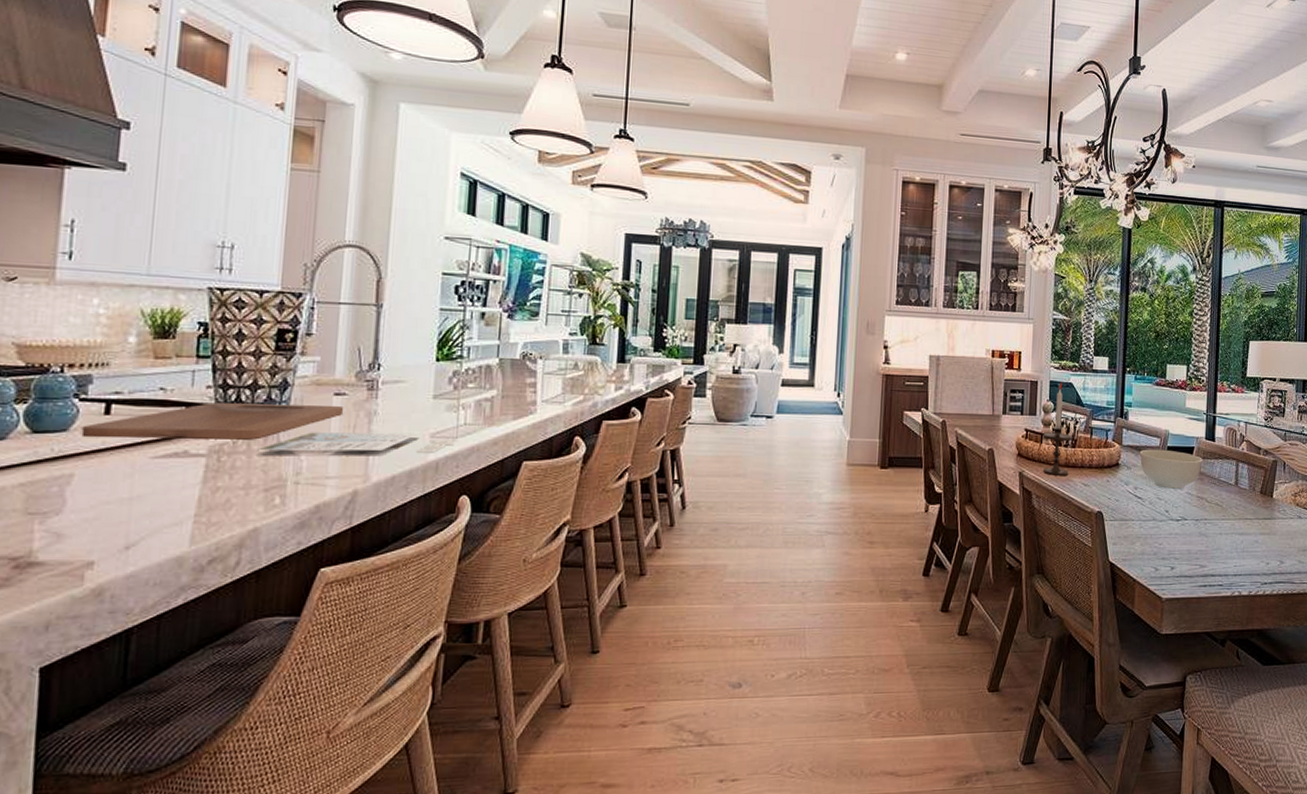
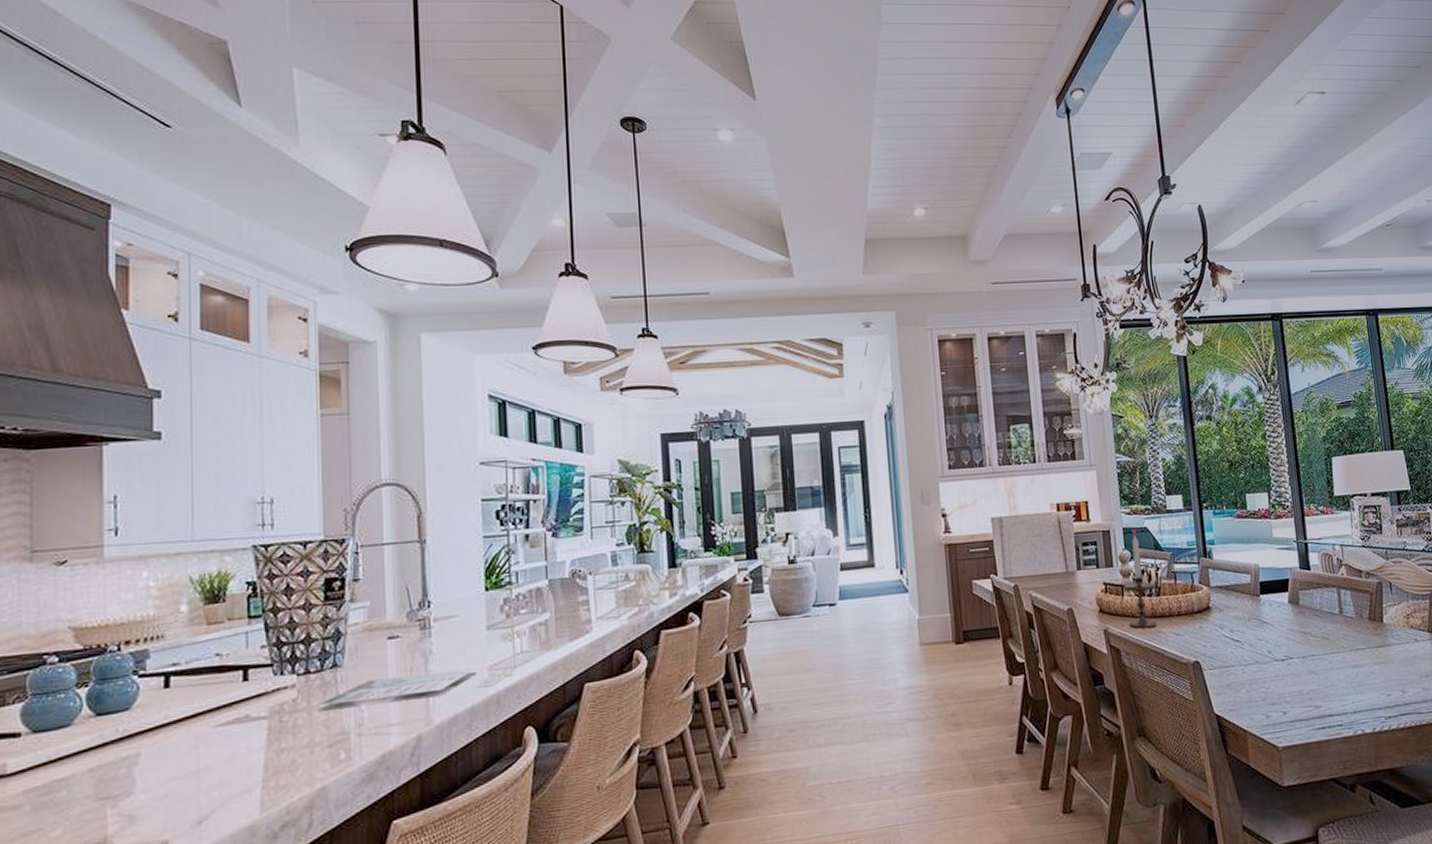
cutting board: present [81,403,344,440] -> none [143,649,399,715]
bowl: present [1139,449,1203,489] -> none [1230,585,1301,627]

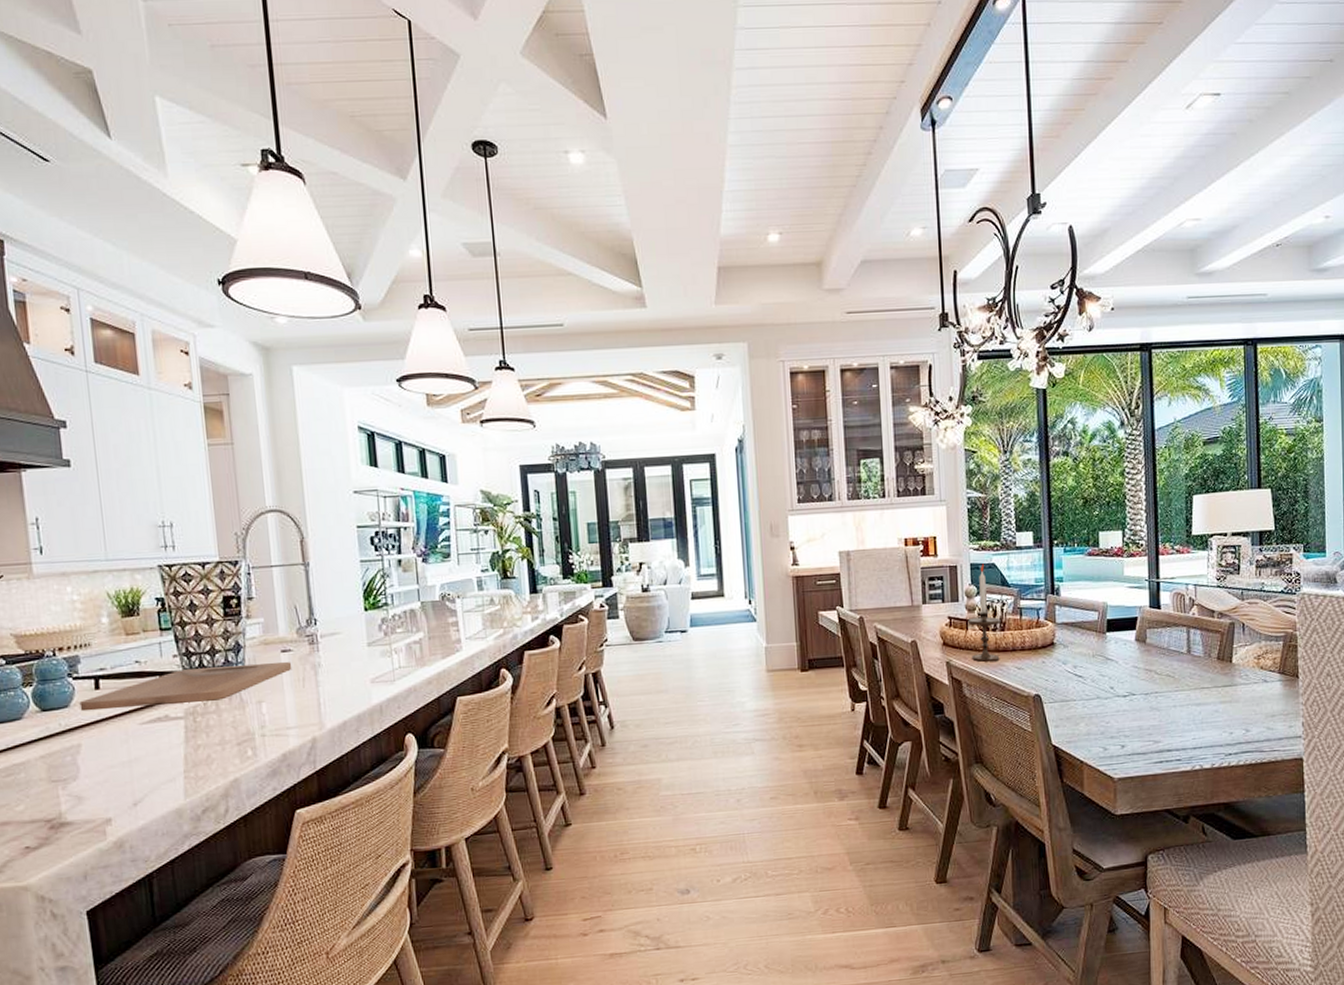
cutting board: none [143,649,399,715] -> present [79,661,292,712]
magazine: present [317,668,514,711] -> none [225,680,394,714]

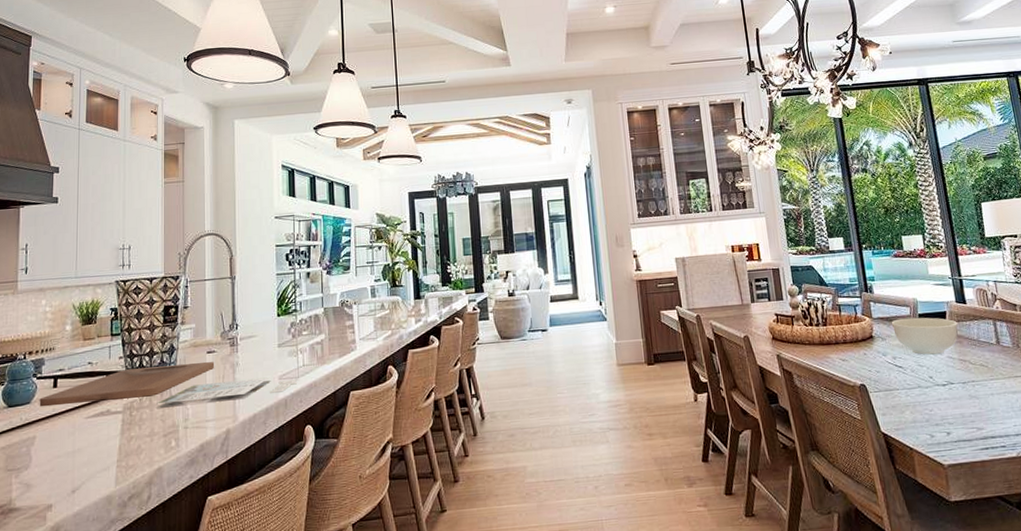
magazine: none [225,680,394,714] -> present [157,377,298,408]
candlestick: present [967,564,1001,663] -> none [792,266,825,355]
bowl: none [1076,623,1148,664] -> present [891,317,958,355]

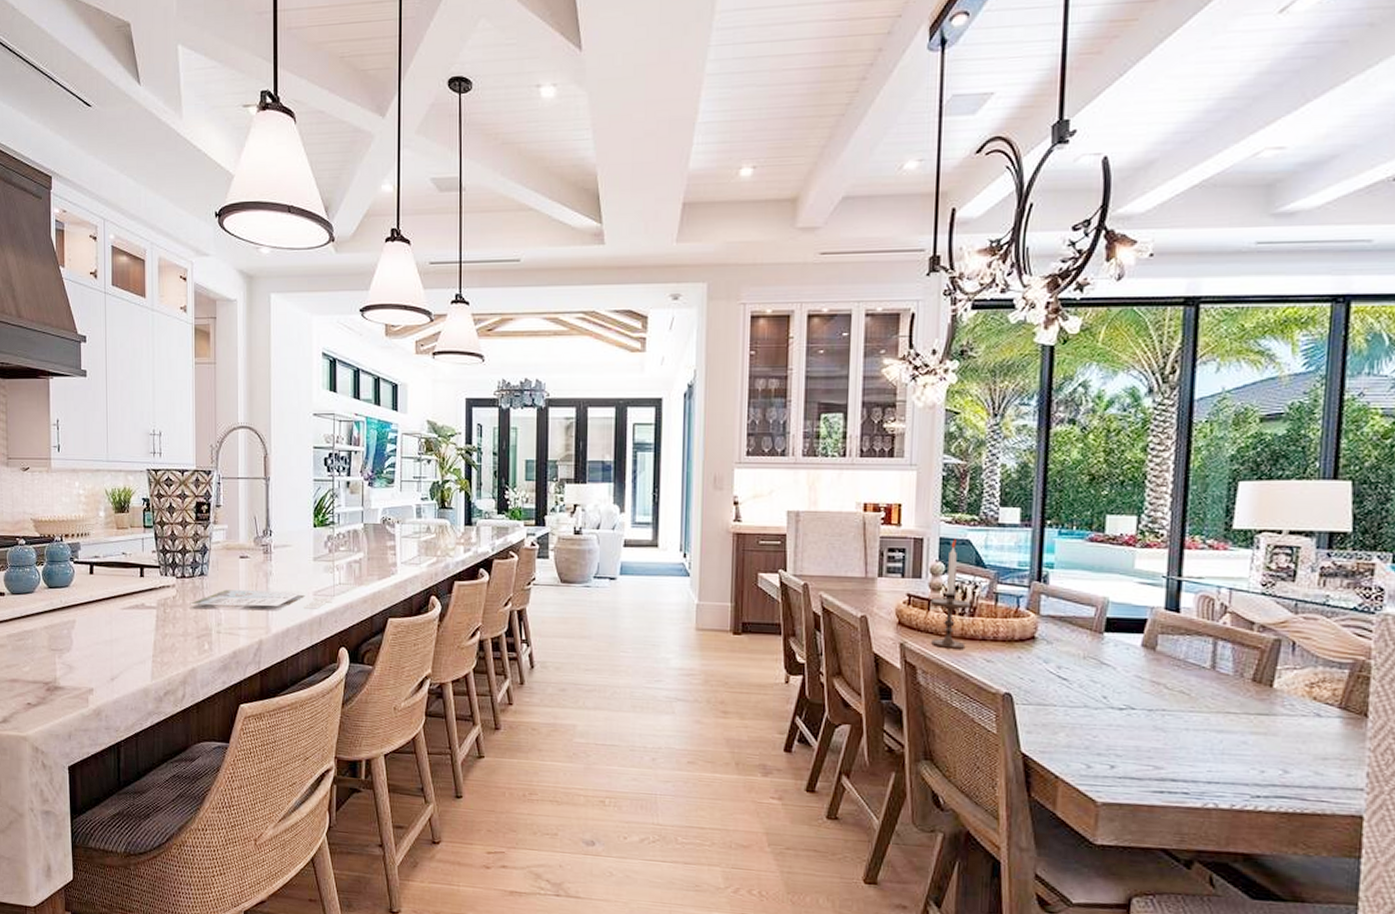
cutting board: present [39,361,215,407] -> none [77,564,248,596]
candlestick: none [792,266,825,355] -> present [930,539,971,650]
bowl: present [891,317,958,355] -> none [1064,620,1160,671]

